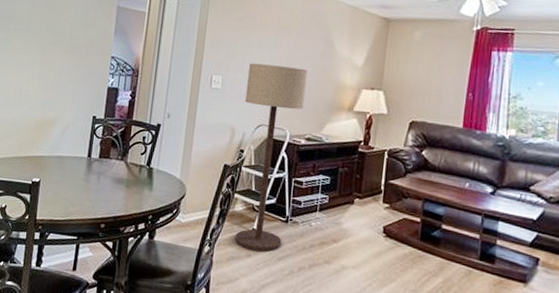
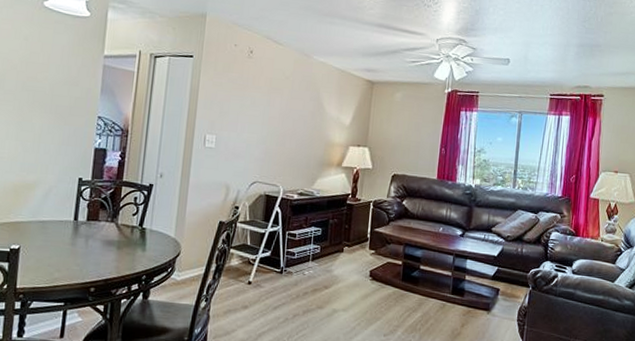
floor lamp: present [234,63,308,252] -> none [231,122,299,303]

